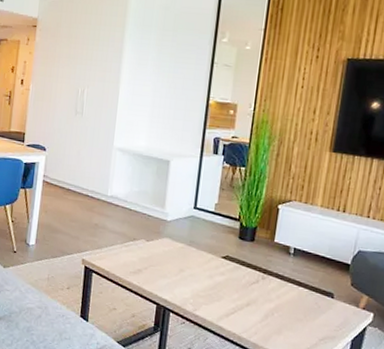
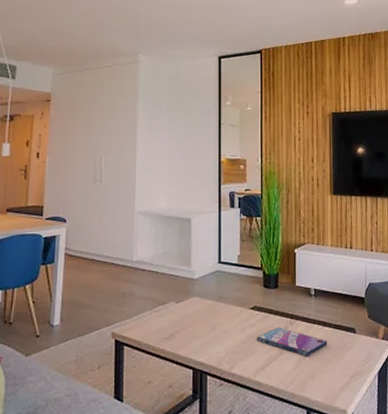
video game case: none [224,279,301,312] -> present [256,327,328,356]

